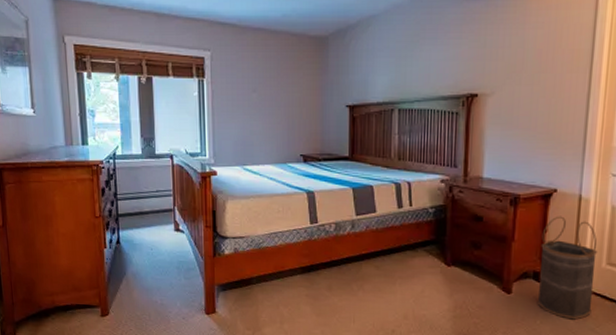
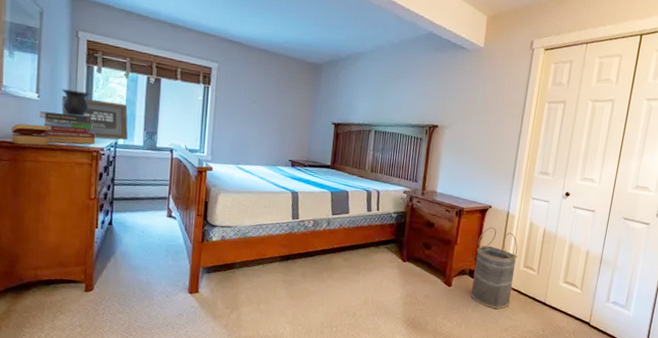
jewelry box: none [12,142,50,165] -> present [11,123,49,146]
books: none [33,127,94,161] -> present [33,111,96,145]
vase: none [55,101,89,146] -> present [61,89,91,133]
picture frame: none [55,108,126,151] -> present [61,95,129,140]

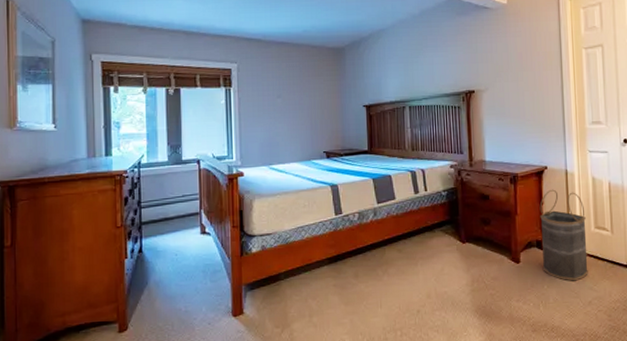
jewelry box: present [11,123,49,146] -> none [29,156,69,181]
books: present [33,111,96,145] -> none [51,139,118,174]
vase: present [61,89,91,133] -> none [78,114,112,157]
picture frame: present [61,95,129,140] -> none [78,120,152,162]

